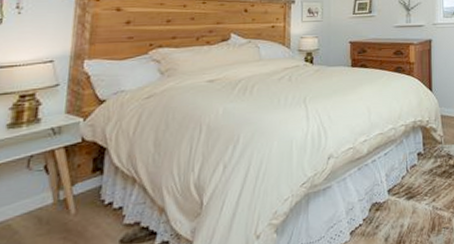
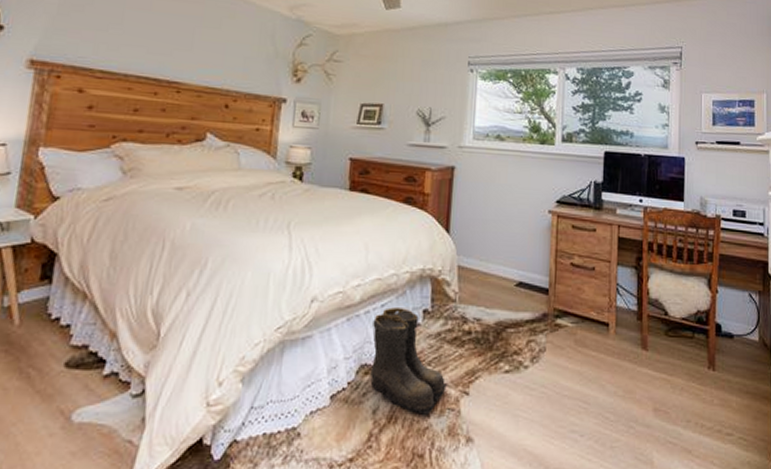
boots: none [379,154,441,236] -> present [370,307,447,415]

